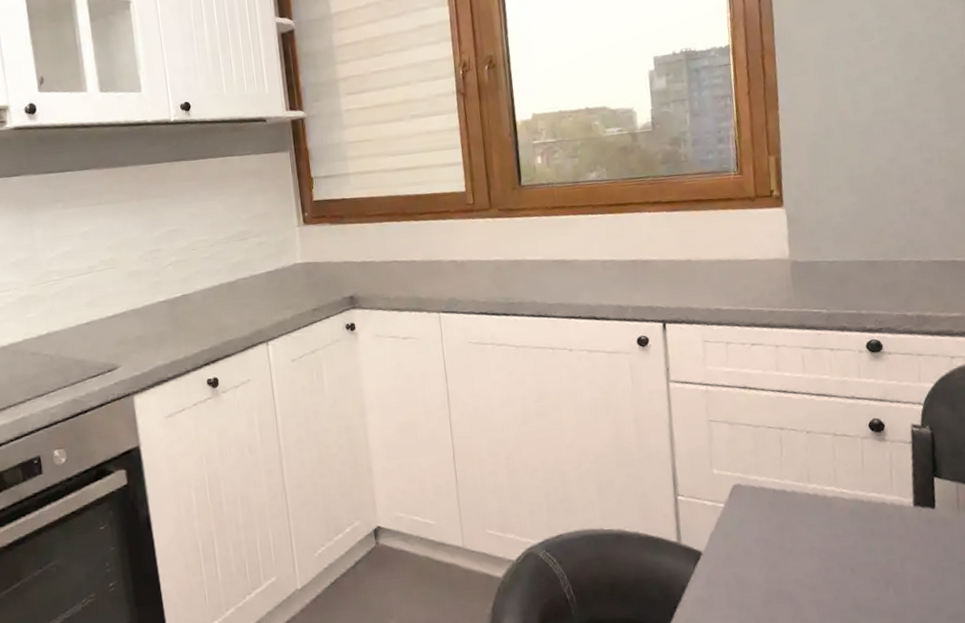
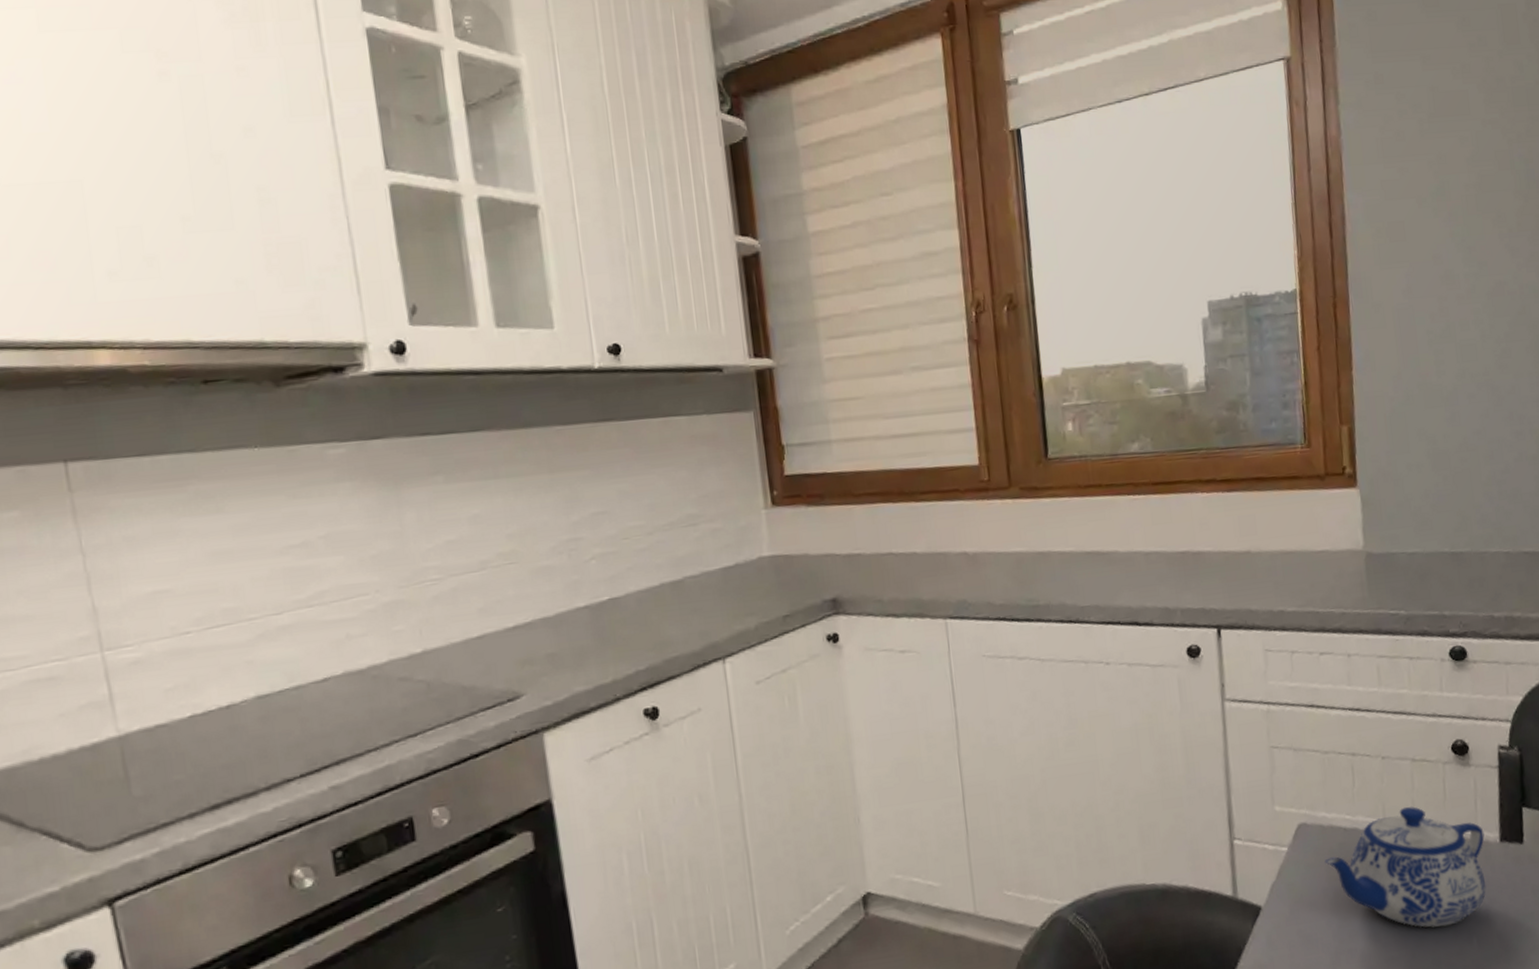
teapot: none [756,474,902,576] -> present [1325,806,1487,928]

